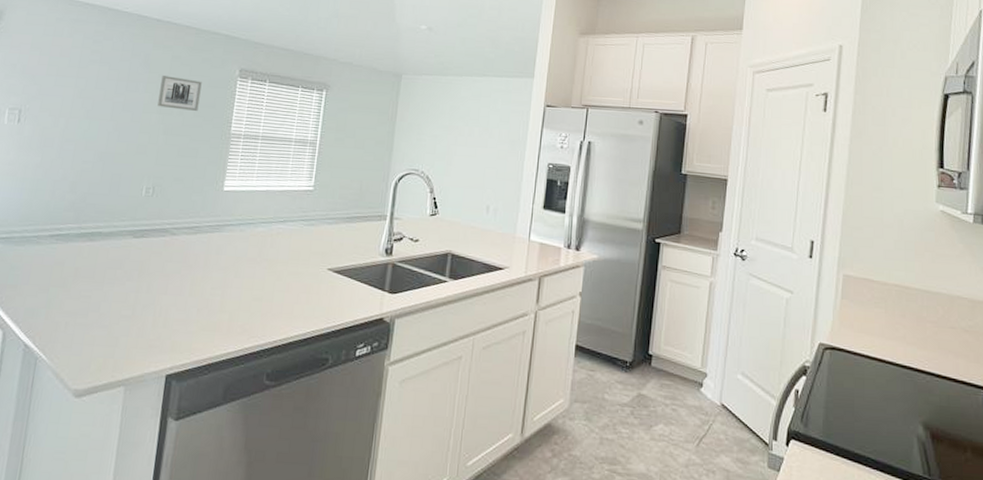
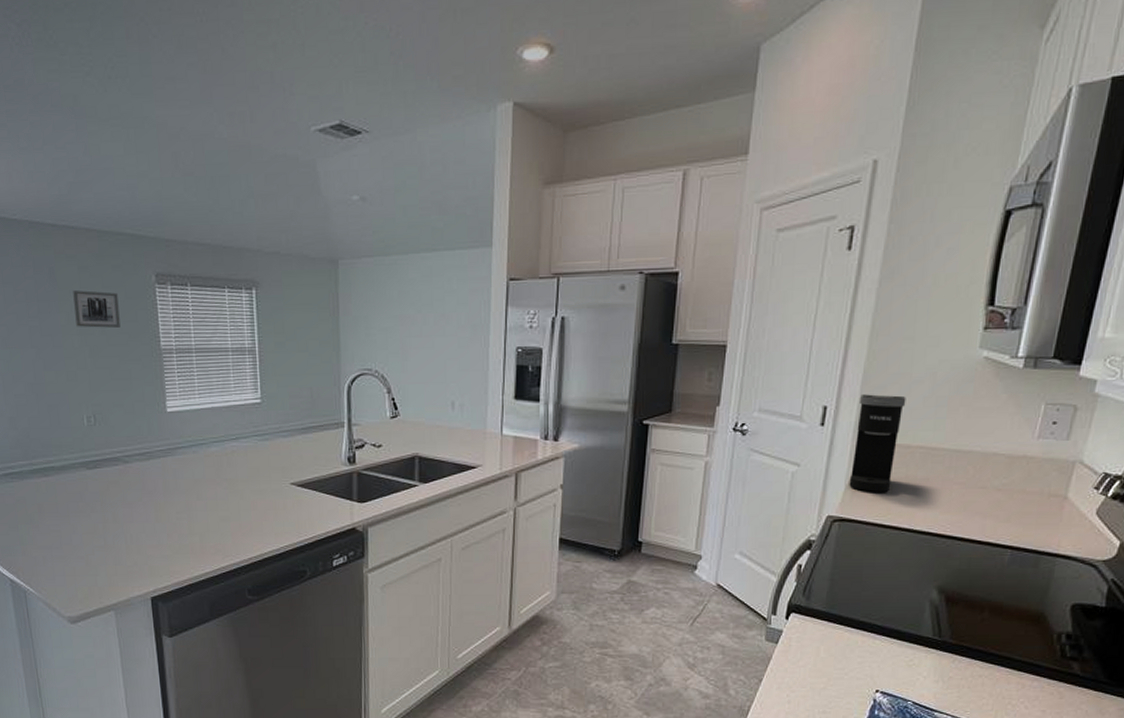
coffee maker: none [837,233,880,325] -> present [849,394,906,492]

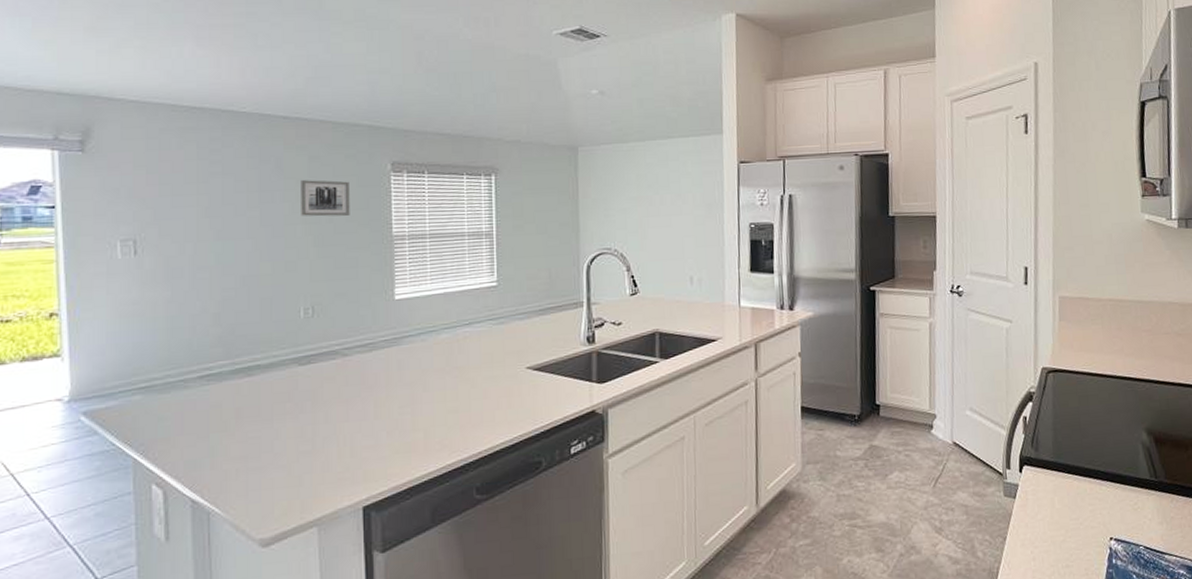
coffee maker: present [849,394,906,492] -> none [1053,255,1092,343]

